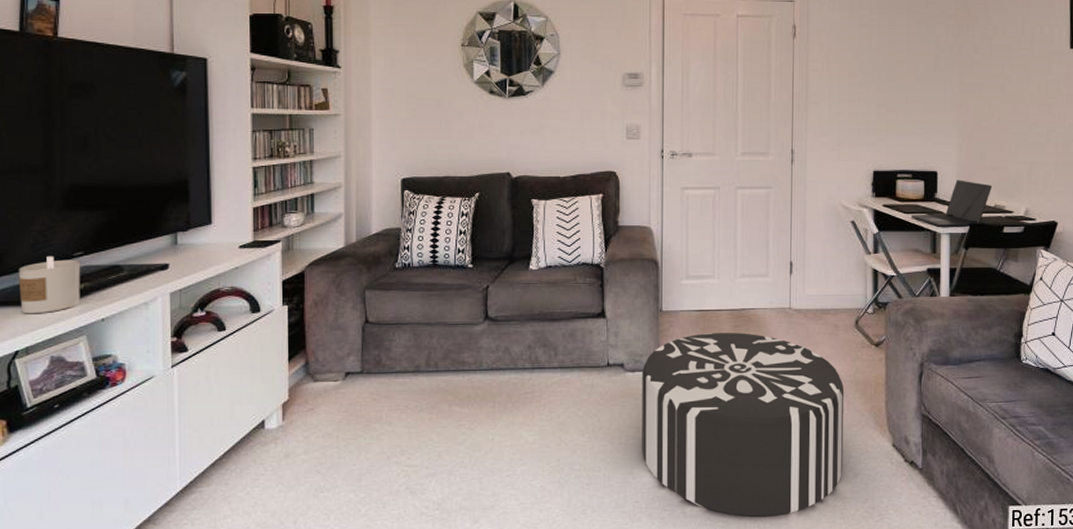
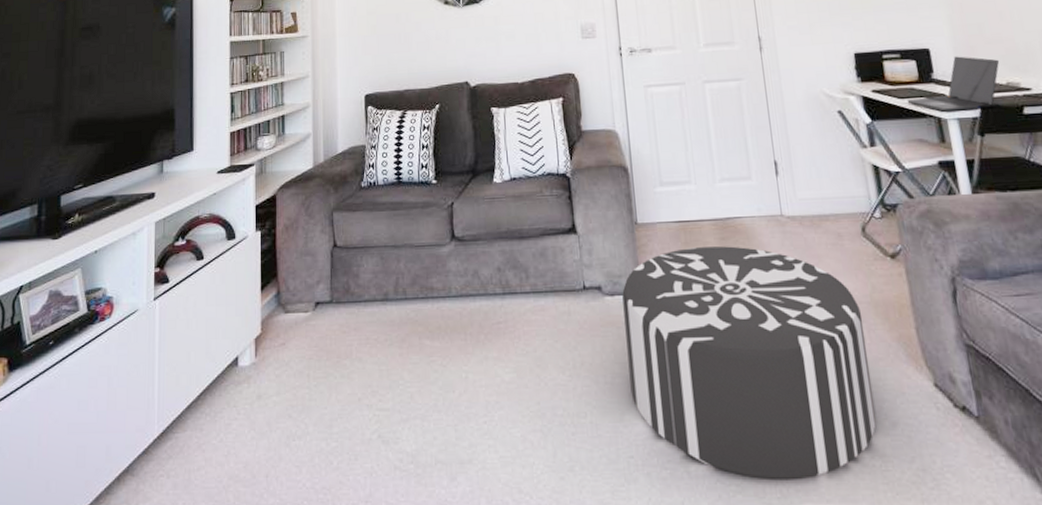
candle: present [19,256,81,314] -> none [27,189,80,248]

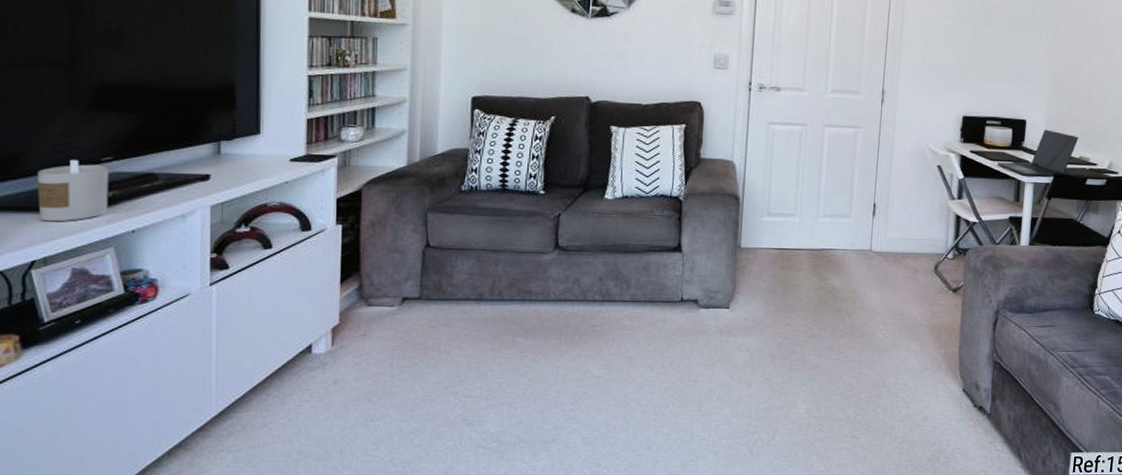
candle: none [27,189,80,248] -> present [38,159,110,222]
pouf: present [622,246,877,481] -> none [711,272,920,458]

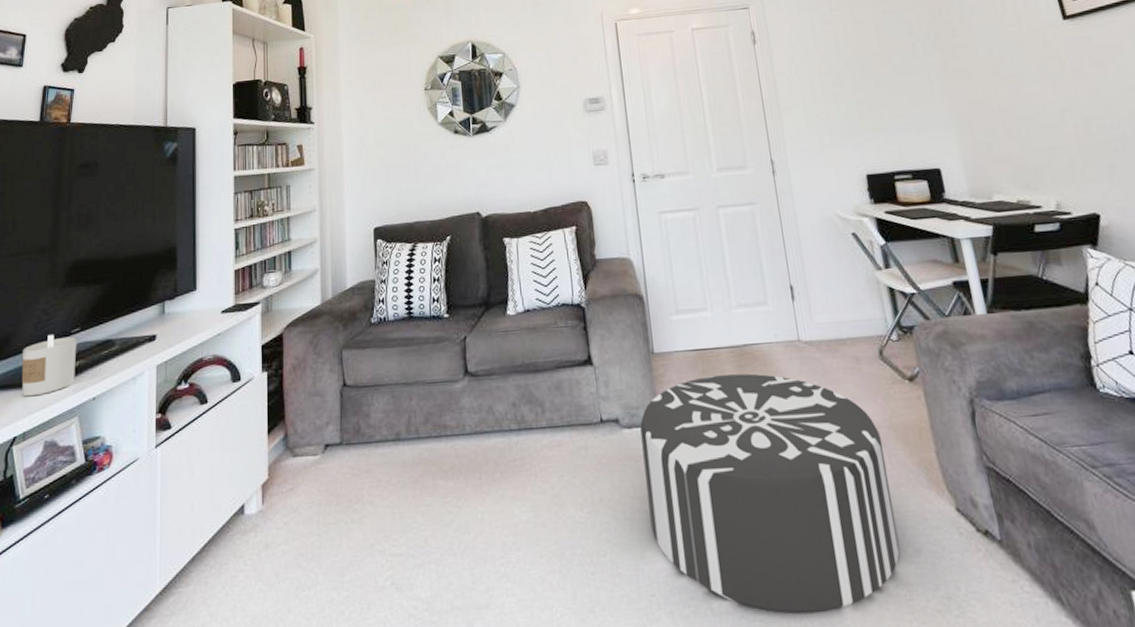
pouf: none [711,272,920,458] -> present [640,373,900,615]
laptop: present [997,129,1079,177] -> none [920,175,1010,232]

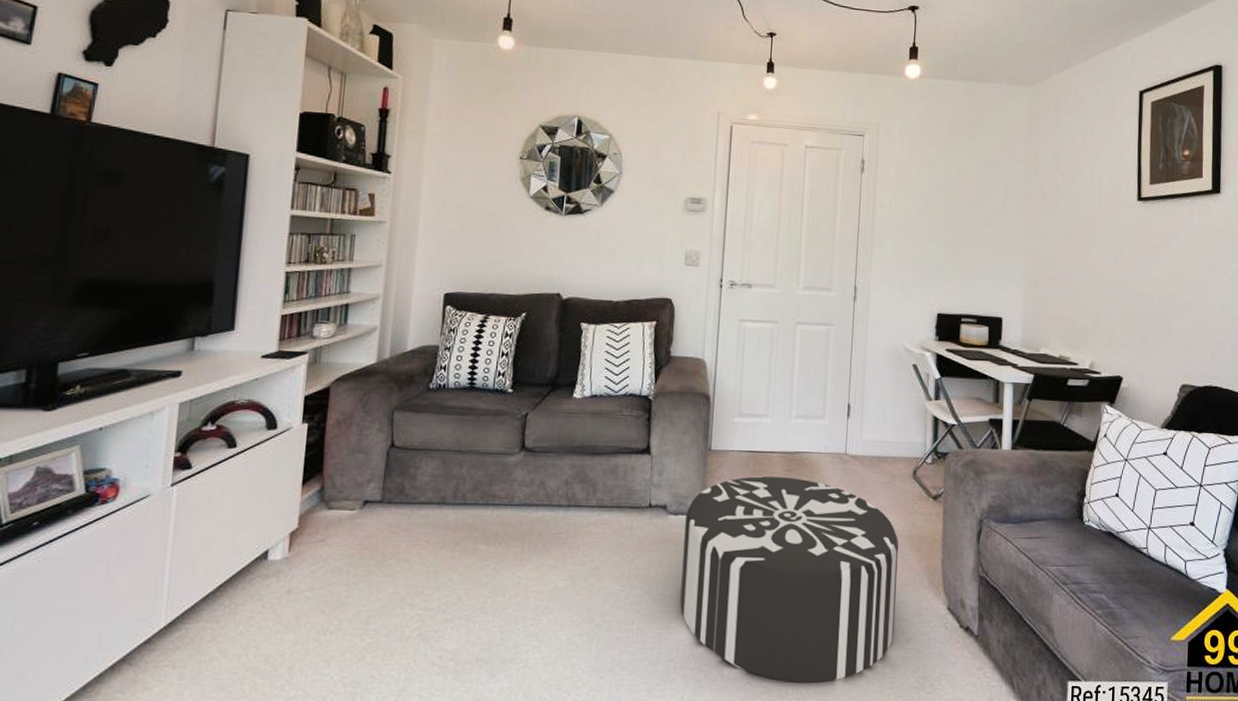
candle: present [21,334,78,397] -> none [10,355,85,419]

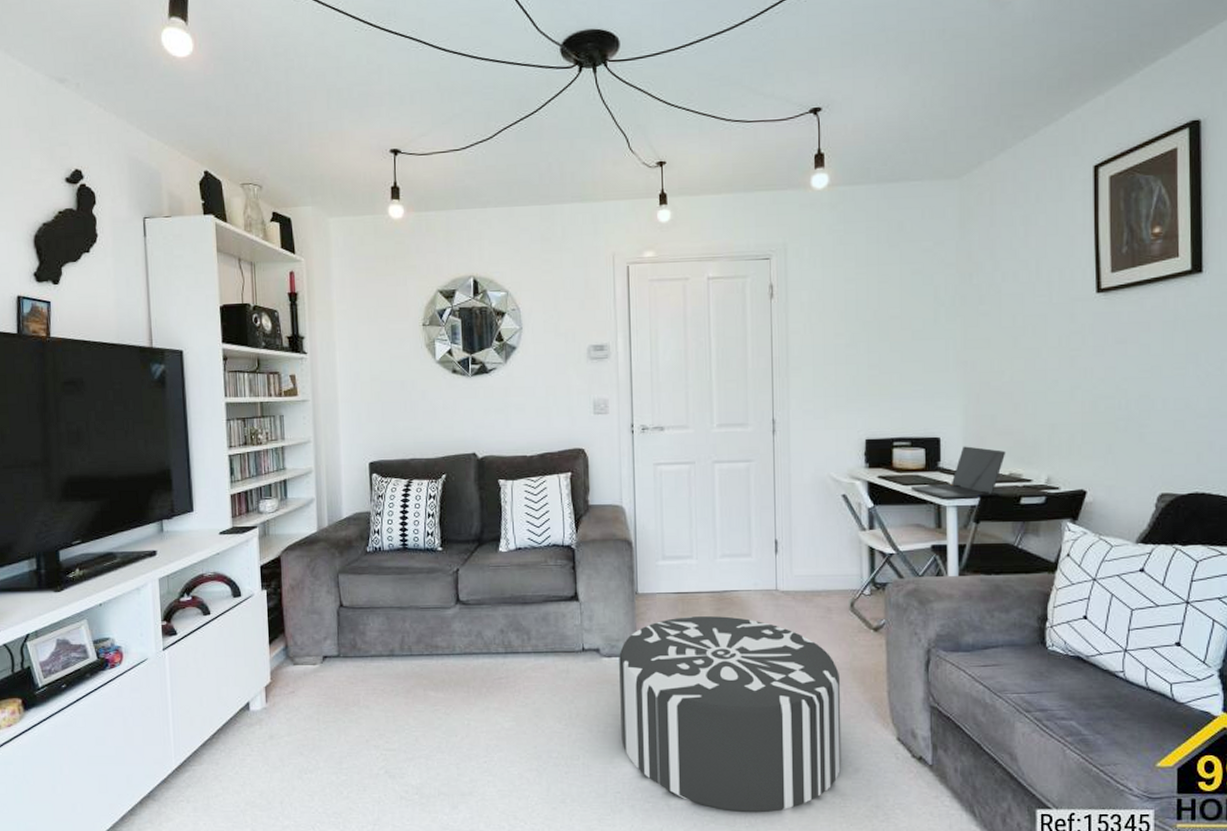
laptop: none [974,327,1058,377] -> present [910,446,1006,499]

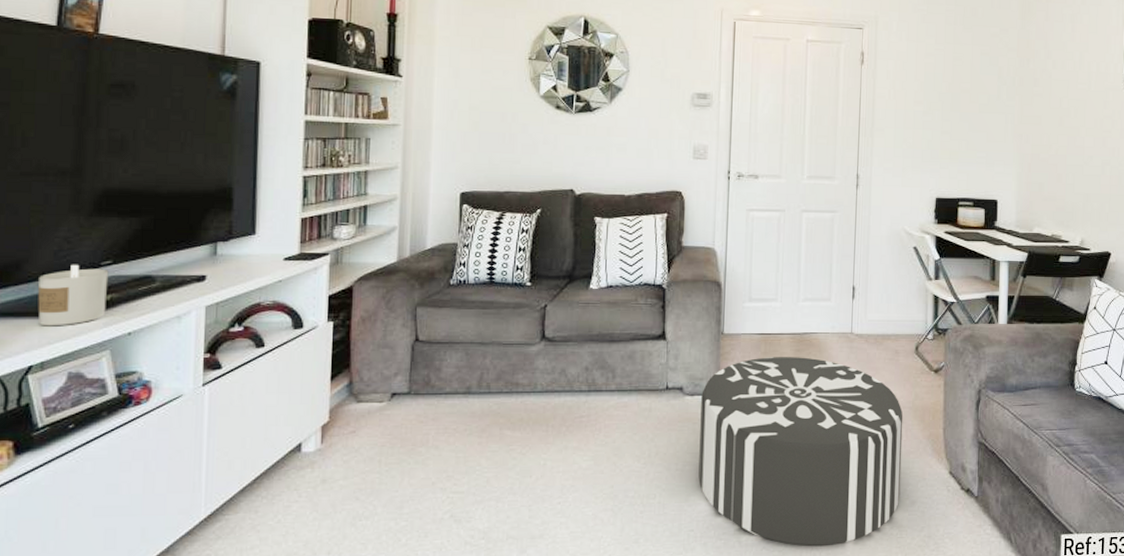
candle: none [26,544,80,600] -> present [38,264,109,327]
laptop: present [910,446,1006,499] -> none [971,209,1050,255]

